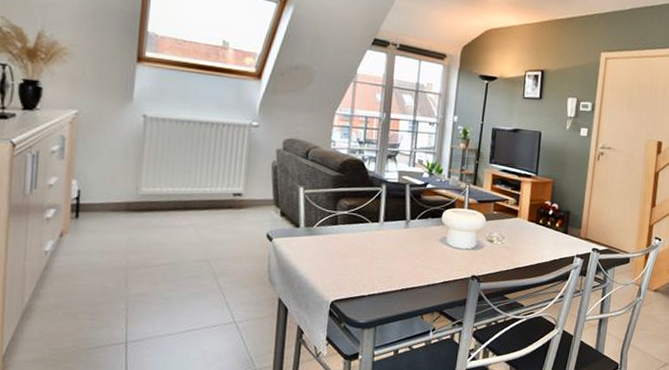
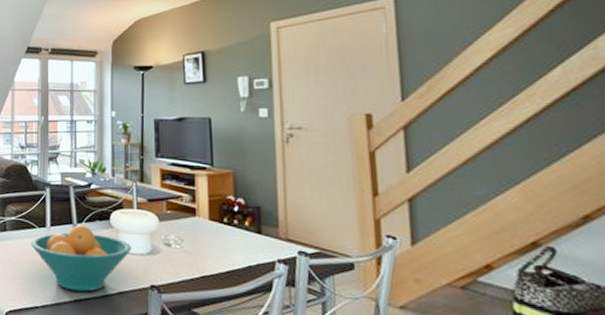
fruit bowl: none [362,221,459,282] -> present [31,225,132,292]

